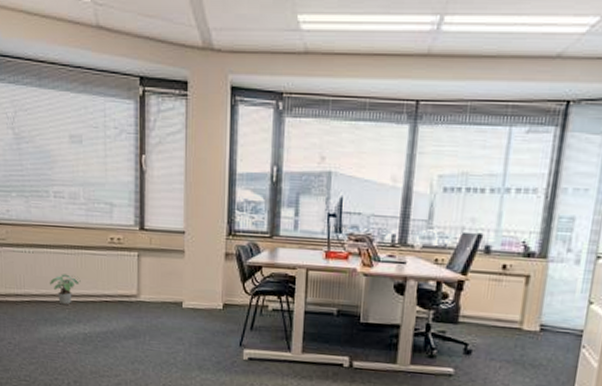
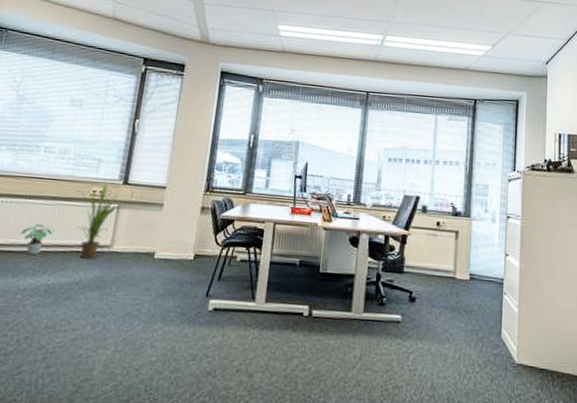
house plant: none [94,228,139,309] -> present [77,182,119,259]

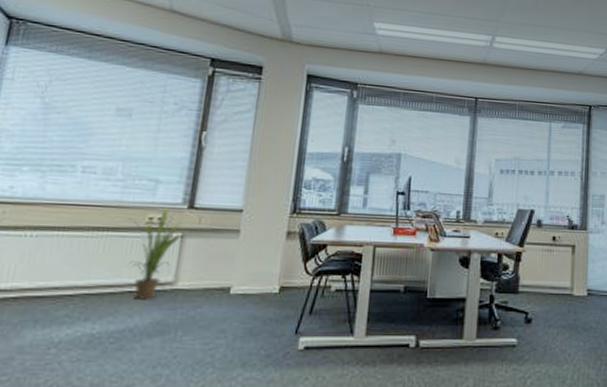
potted plant: present [21,223,55,254] -> none [53,261,99,298]

